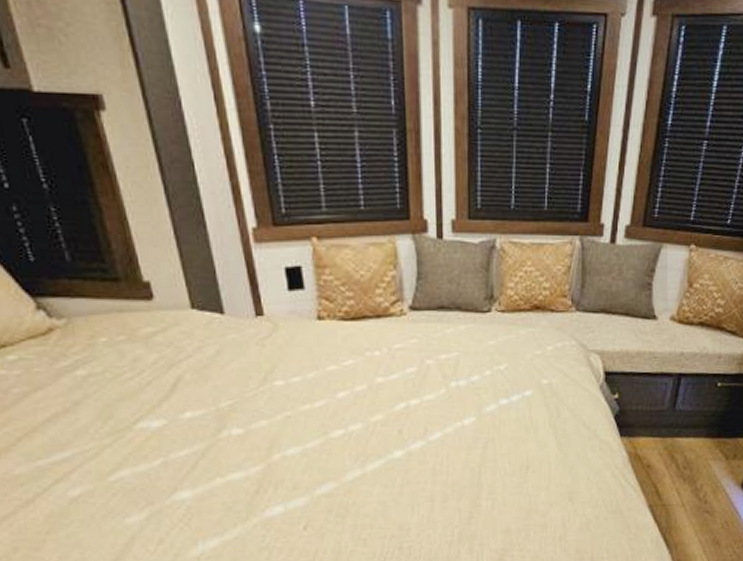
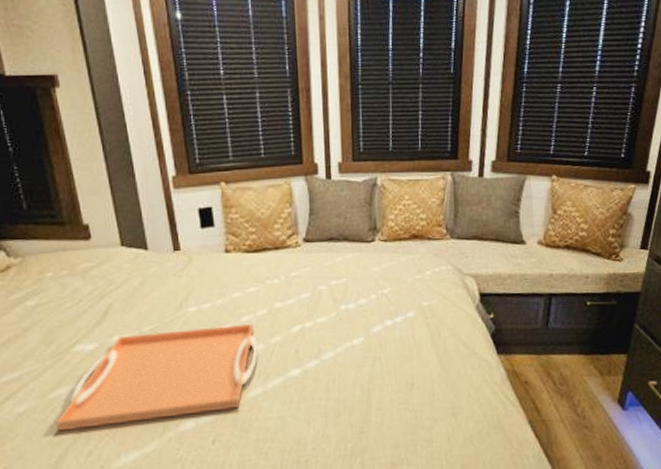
serving tray: none [119,399,357,518] -> present [56,323,259,432]

